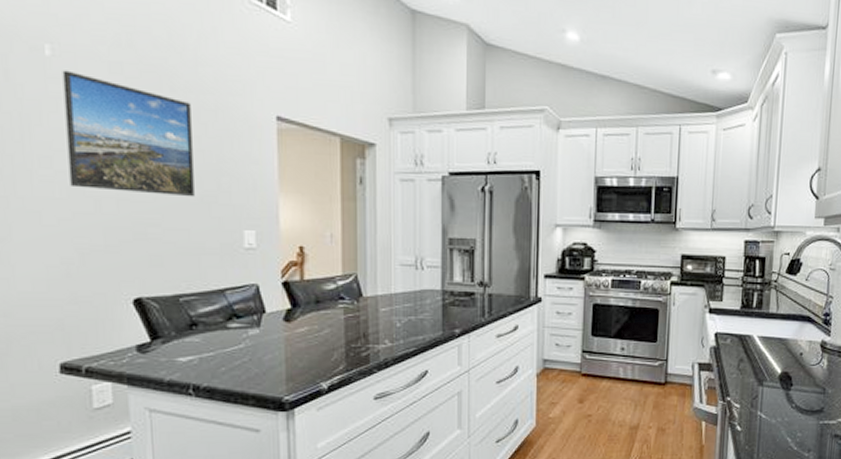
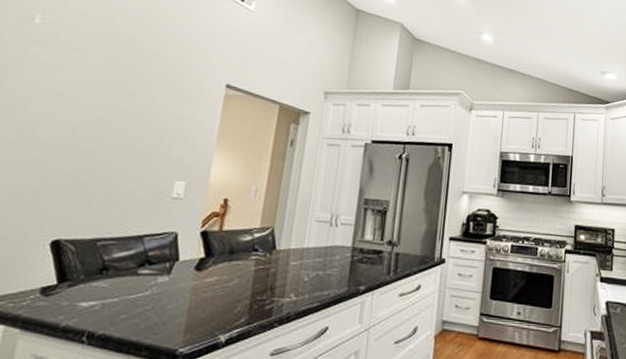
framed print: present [62,70,195,197] -> none [22,35,152,149]

